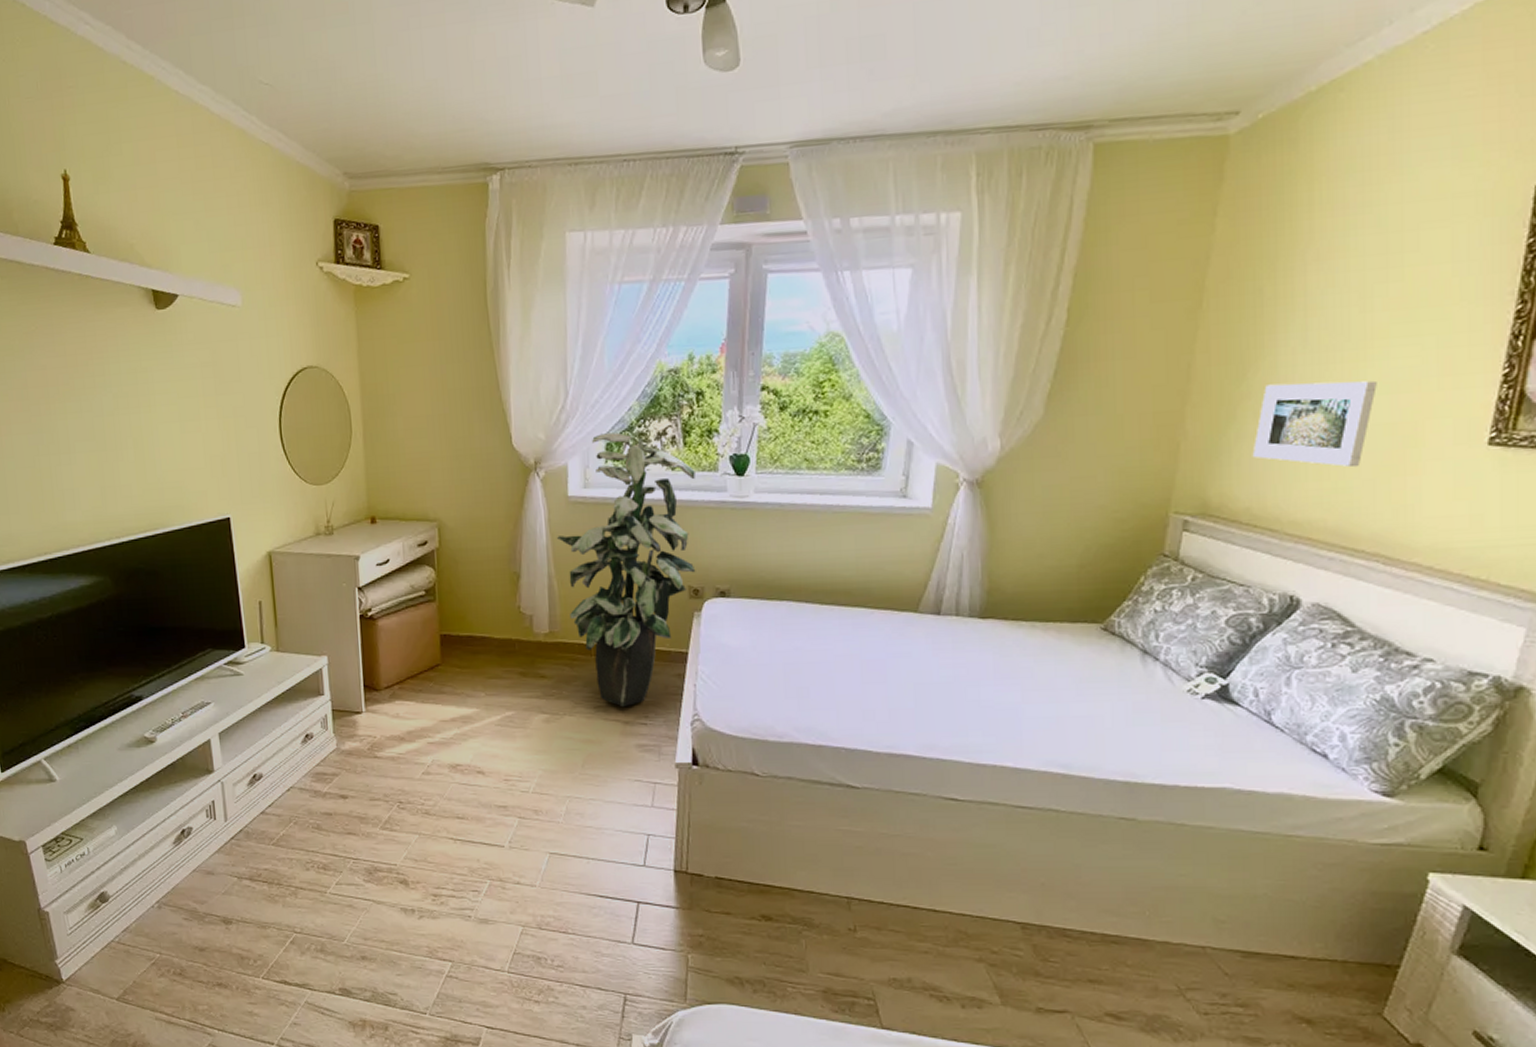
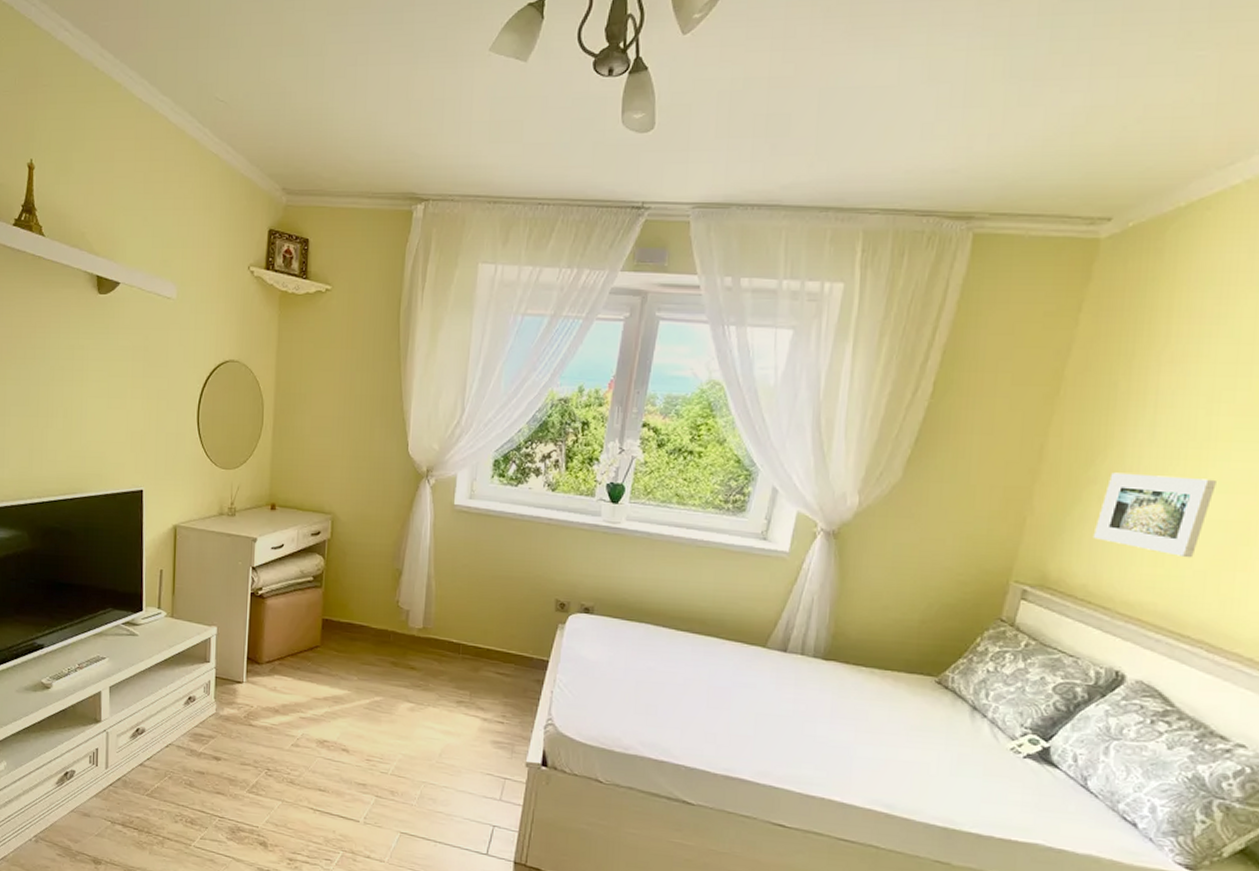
indoor plant: present [556,432,696,707] -> none [439,450,573,705]

